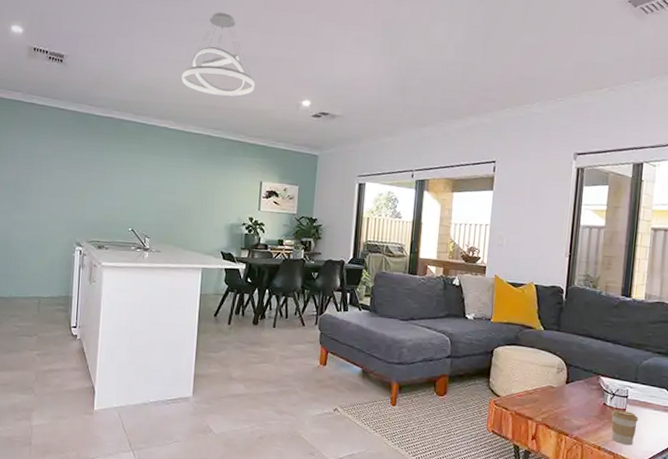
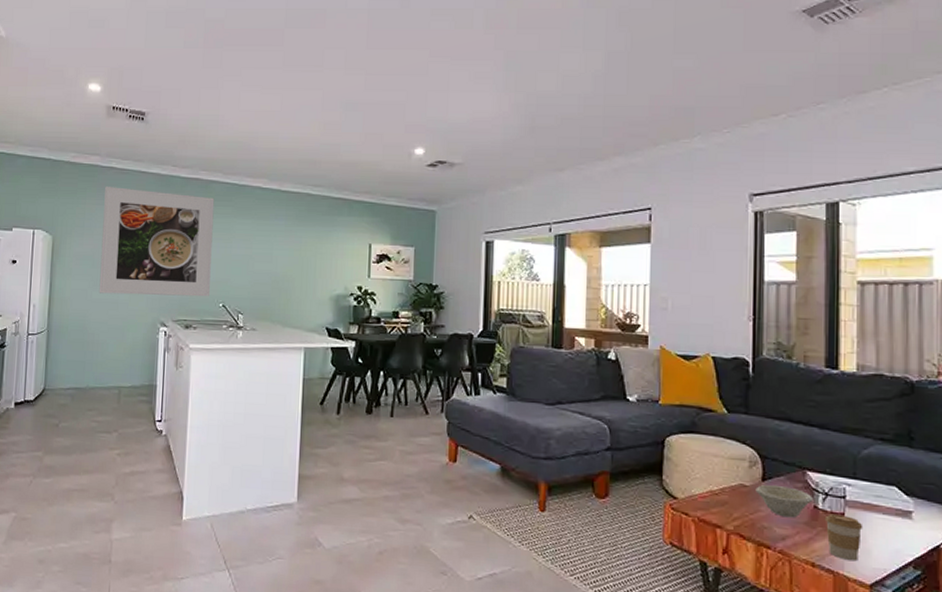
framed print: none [20,120,126,222] -> present [99,187,215,297]
pendant light: present [181,12,255,96] -> none [275,56,360,148]
bowl: none [560,386,604,413] -> present [755,484,814,518]

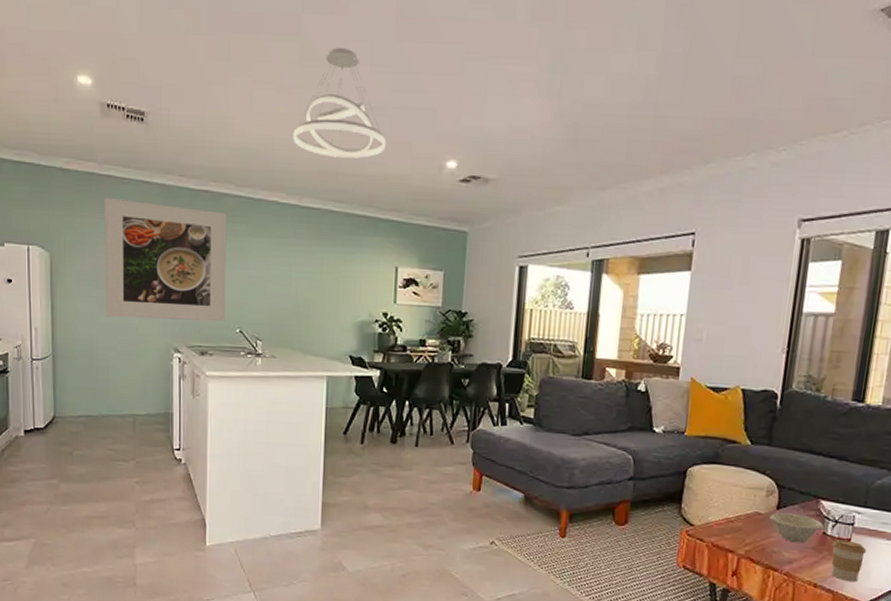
pendant light: none [275,56,360,148] -> present [293,48,386,158]

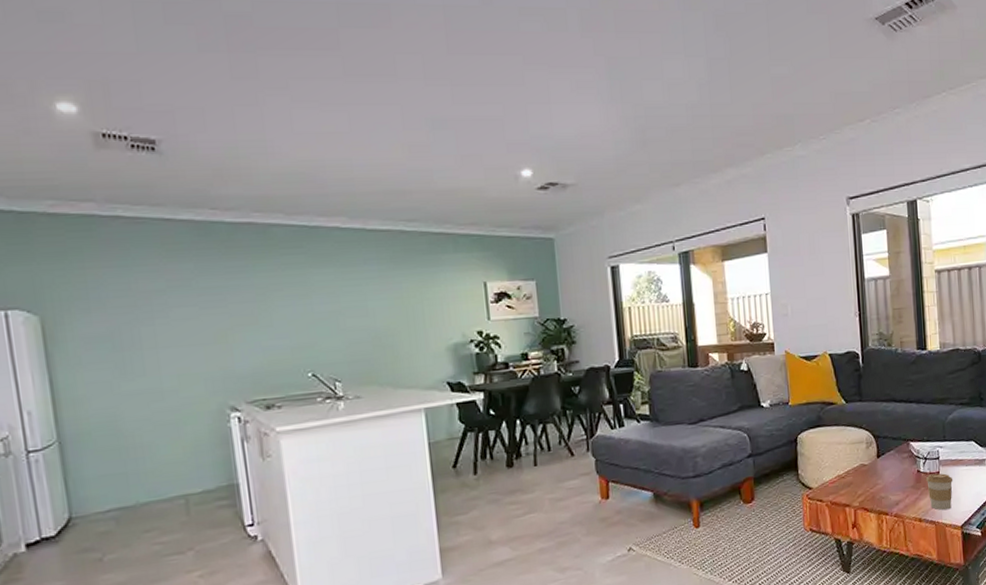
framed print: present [105,198,227,322] -> none [112,242,292,383]
pendant light: present [293,48,386,158] -> none [346,62,455,175]
bowl: present [769,512,824,544] -> none [873,458,917,486]

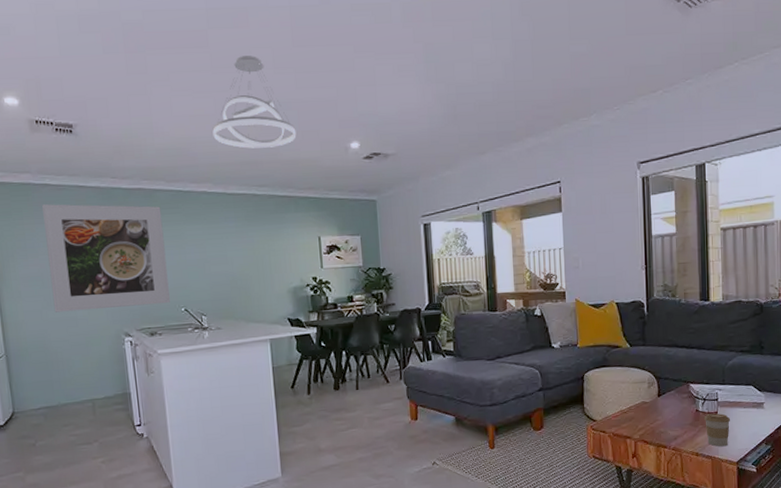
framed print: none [112,242,292,383] -> present [42,204,170,313]
pendant light: none [346,62,455,175] -> present [212,56,297,149]

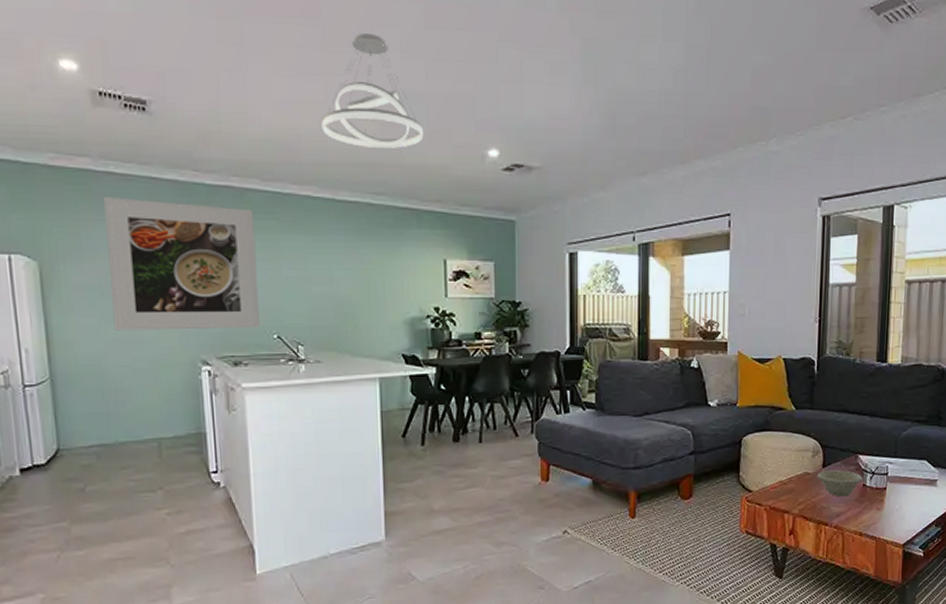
bowl: none [654,398,696,422] -> present [817,469,863,497]
coffee cup: present [704,413,731,447] -> none [871,489,900,527]

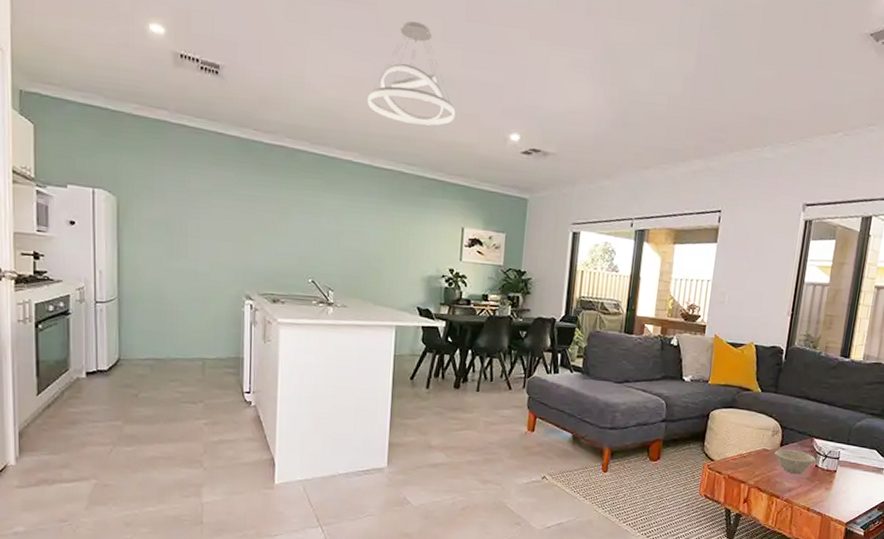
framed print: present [104,197,260,331] -> none [175,146,302,272]

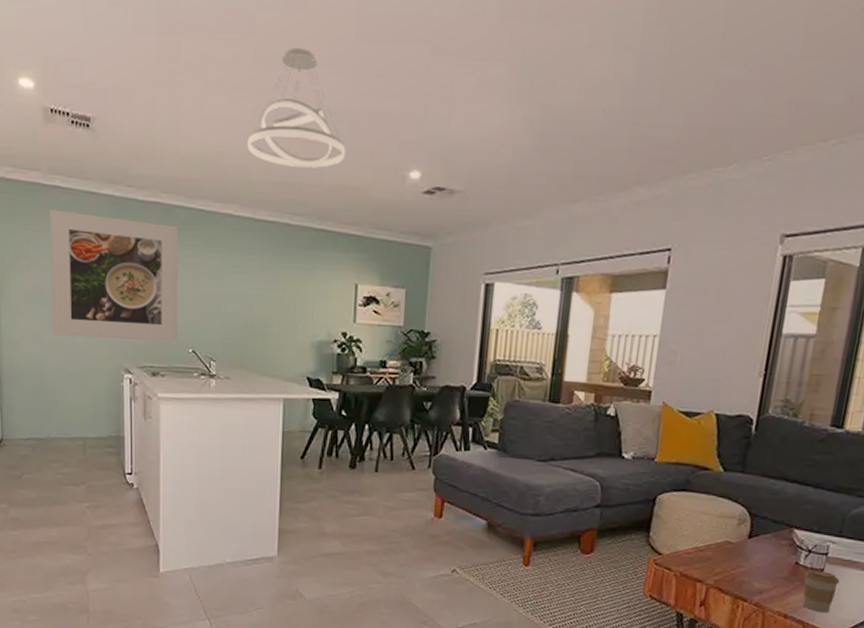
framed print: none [175,146,302,272] -> present [50,210,179,342]
bowl: present [774,449,816,475] -> none [740,541,797,573]
coffee cup: none [821,471,848,506] -> present [802,569,840,613]

